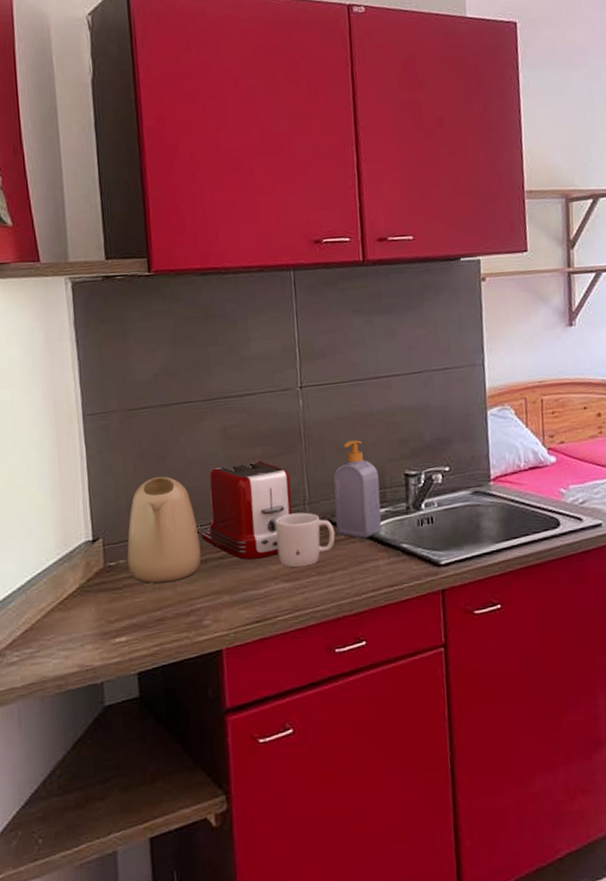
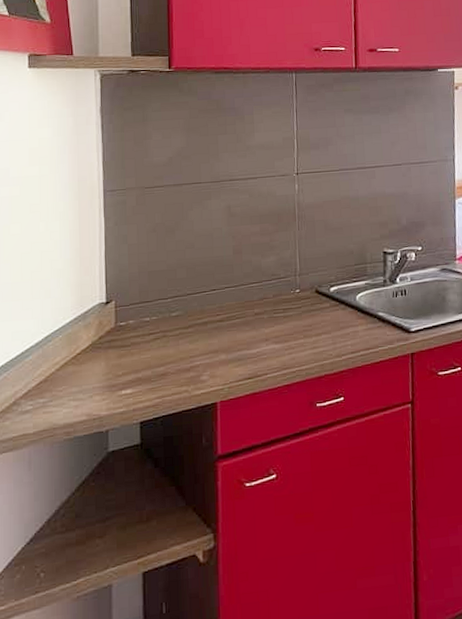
kettle: present [127,476,202,584] -> none [136,247,203,343]
toaster: present [198,460,293,560] -> none [201,235,285,323]
mug: present [274,512,336,568] -> none [269,282,321,331]
soap bottle: present [333,439,382,539] -> none [321,220,362,308]

